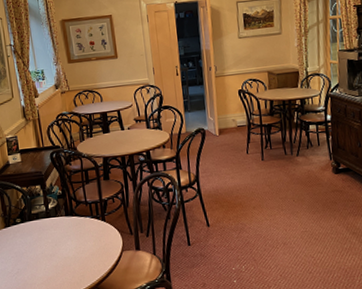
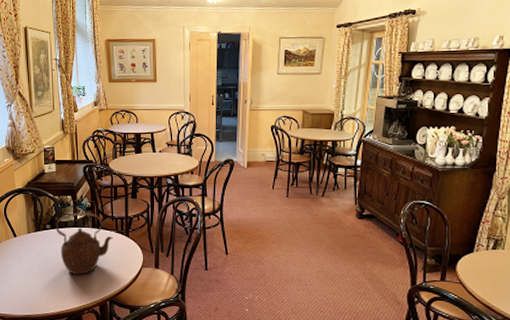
teapot: none [26,200,89,268] -> present [56,213,113,275]

